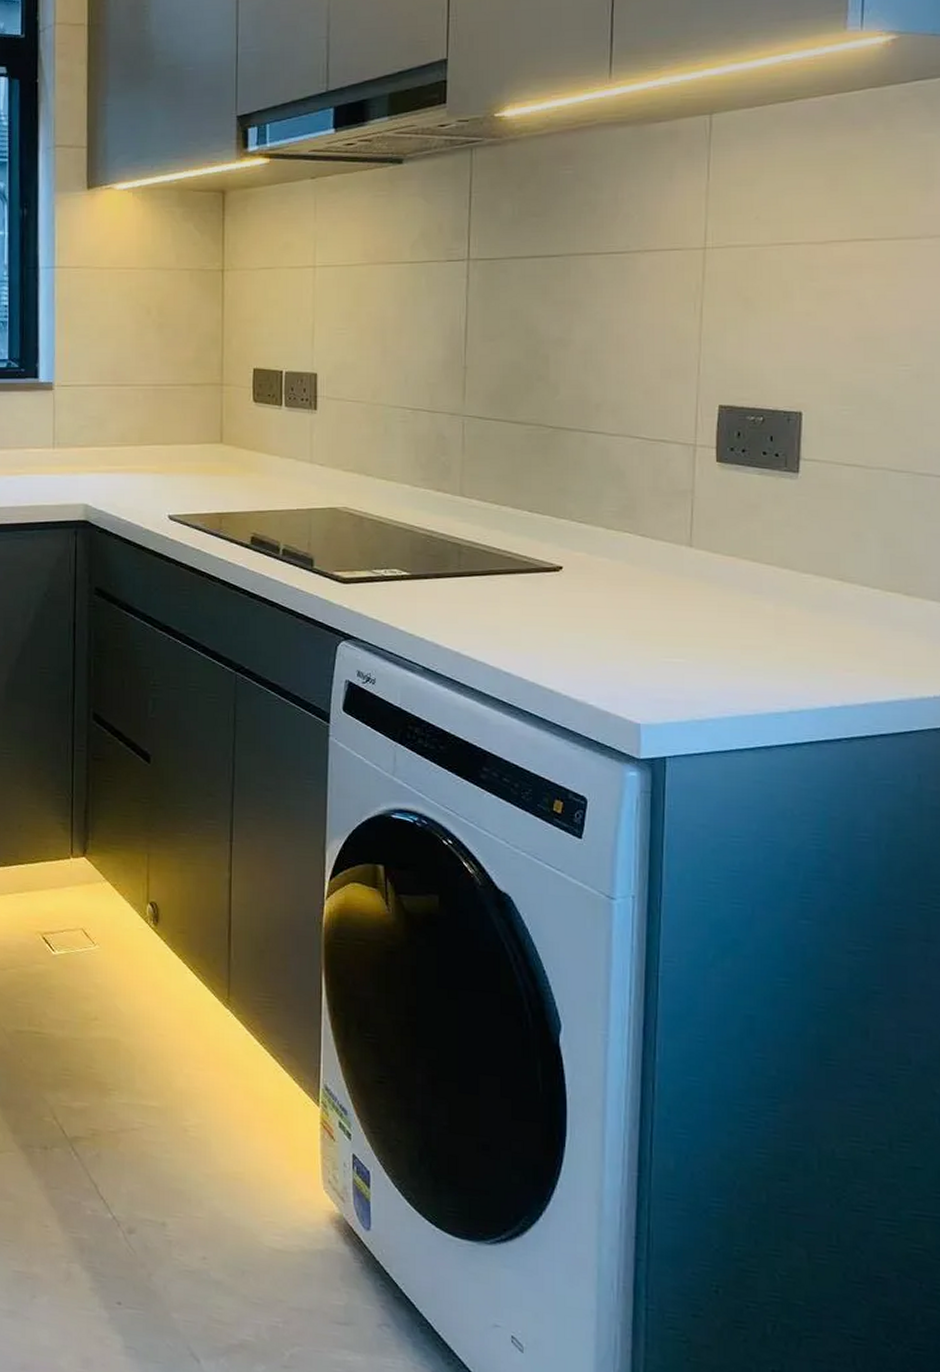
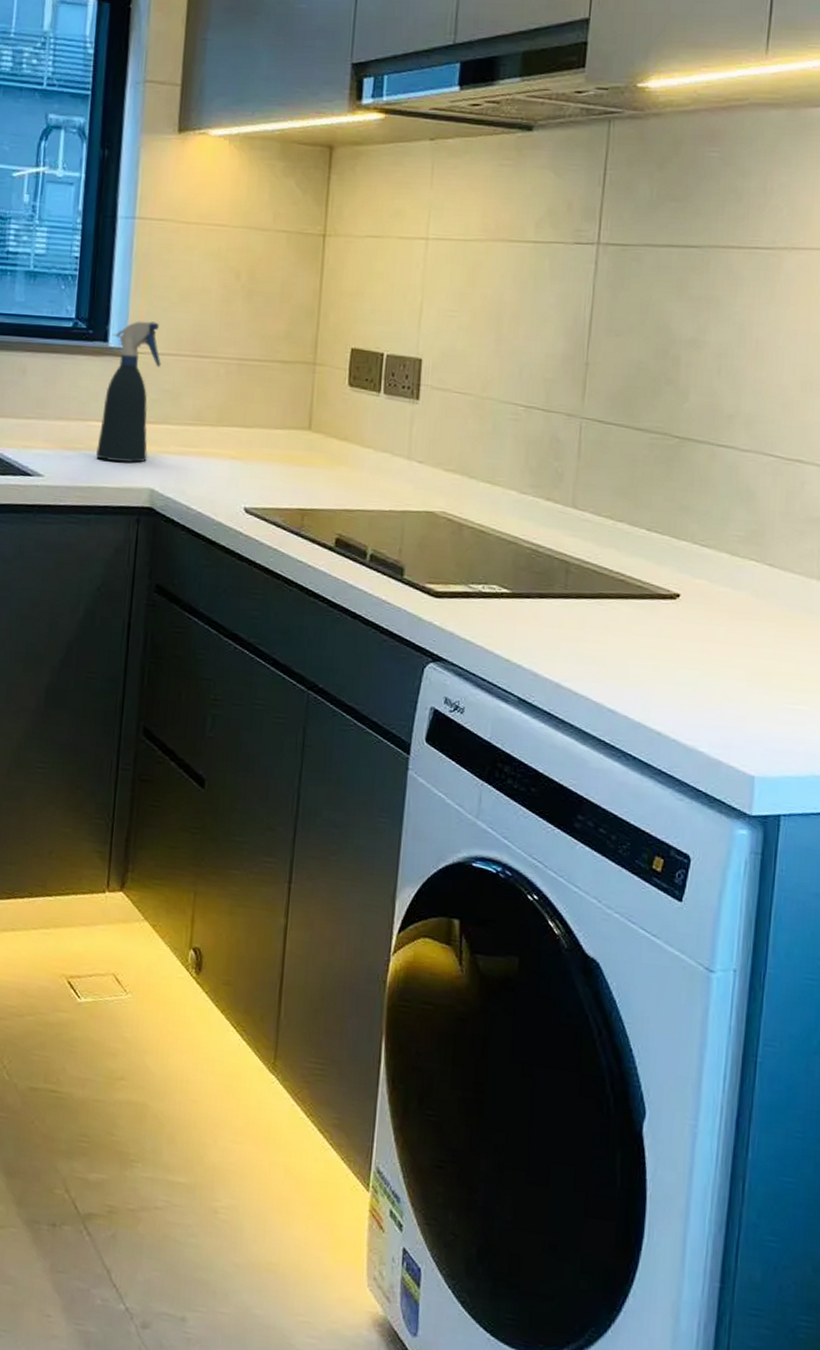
spray bottle: none [35,357,86,483] -> present [96,321,161,463]

